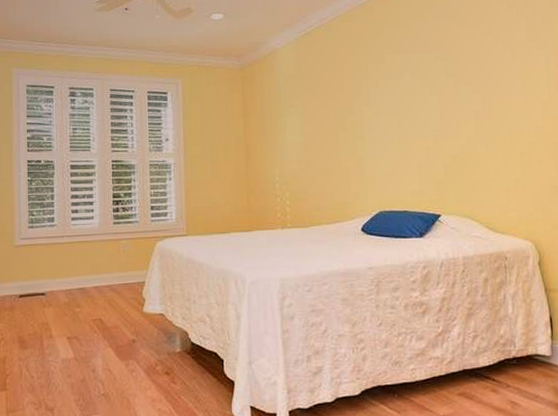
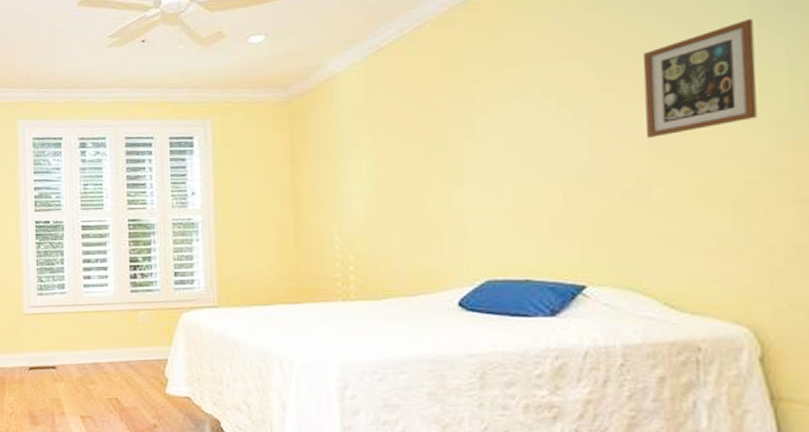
picture frame: none [469,35,532,111] -> present [642,19,757,138]

